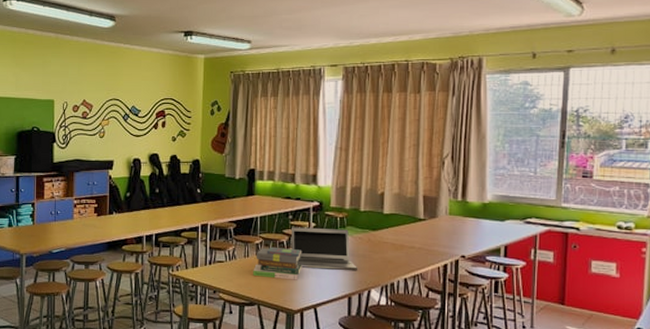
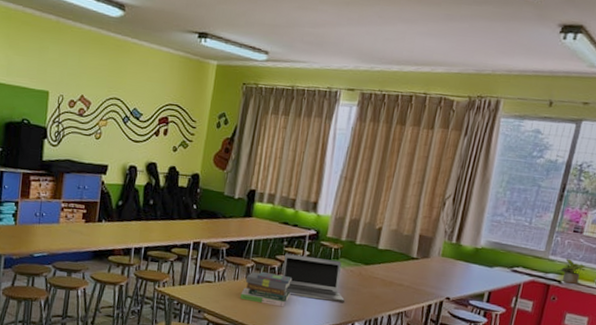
potted plant: none [574,205,603,231] -> present [558,258,586,285]

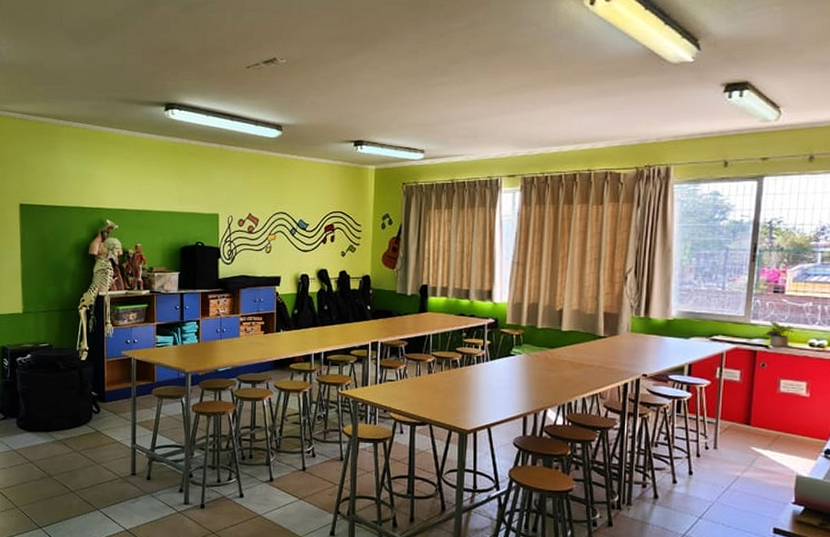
books: present [240,271,292,307] -> none [425,365,476,400]
laptop: present [282,253,345,302] -> none [465,345,533,389]

